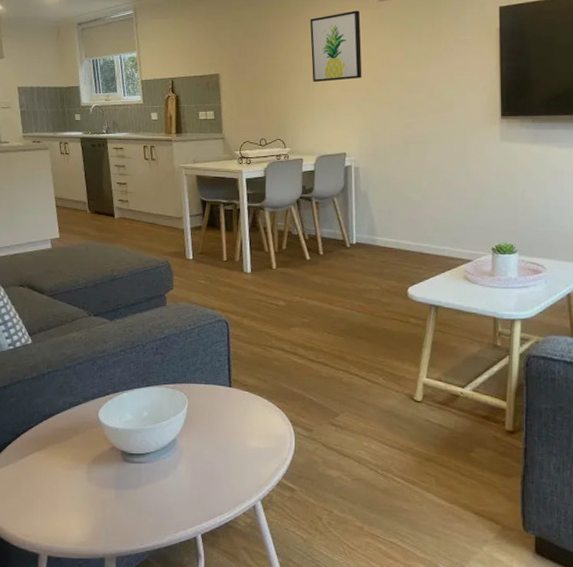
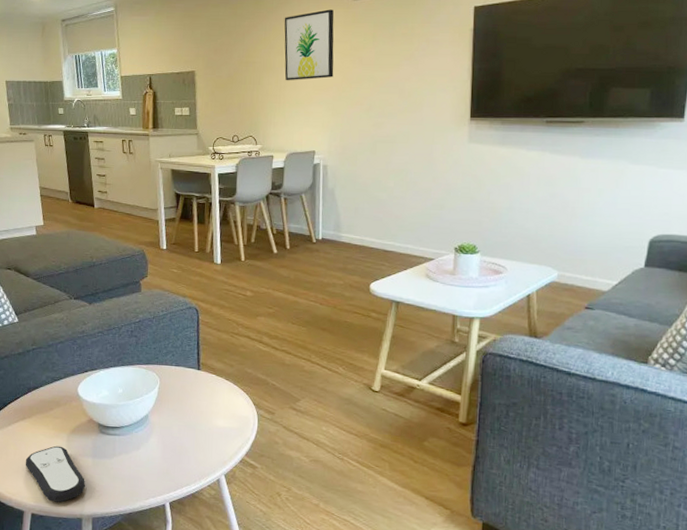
remote control: none [40,478,109,542] -> present [25,445,86,503]

